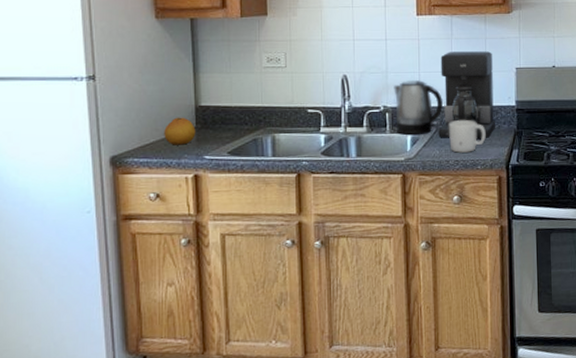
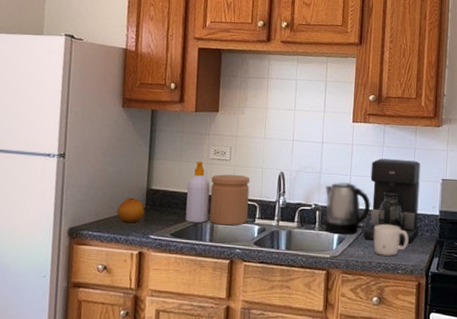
soap bottle: none [241,70,268,139] -> present [185,161,210,224]
jar: none [267,83,312,138] -> present [209,174,250,226]

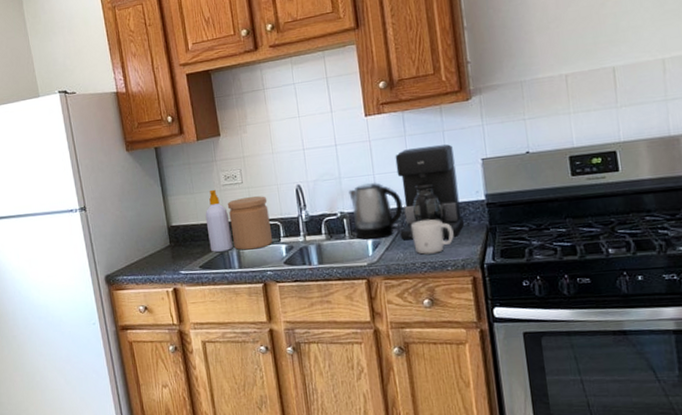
fruit: present [117,197,145,223] -> none [144,237,171,263]

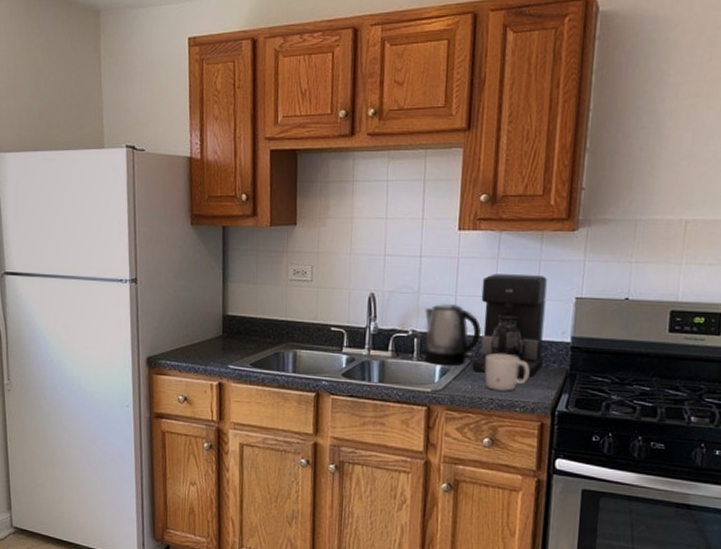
soap bottle: present [205,189,233,253] -> none [265,282,291,353]
jar: present [227,196,273,251] -> none [291,297,336,355]

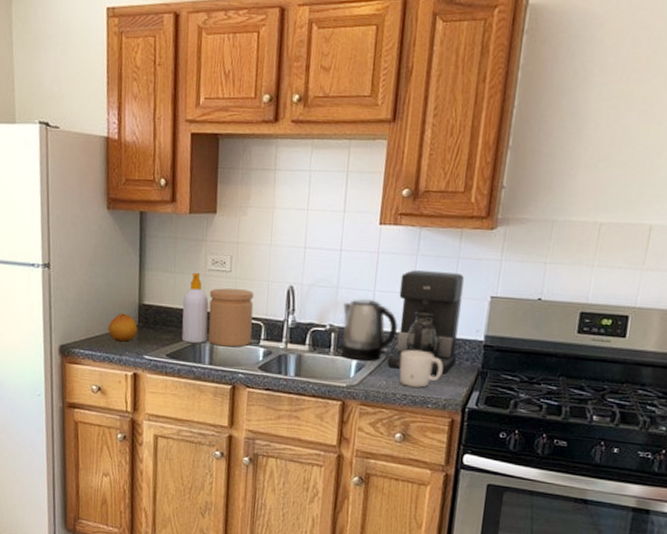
fruit: none [193,324,222,352] -> present [108,313,138,342]
soap bottle: none [265,282,291,353] -> present [181,272,209,344]
jar: none [291,297,336,355] -> present [208,288,254,348]

